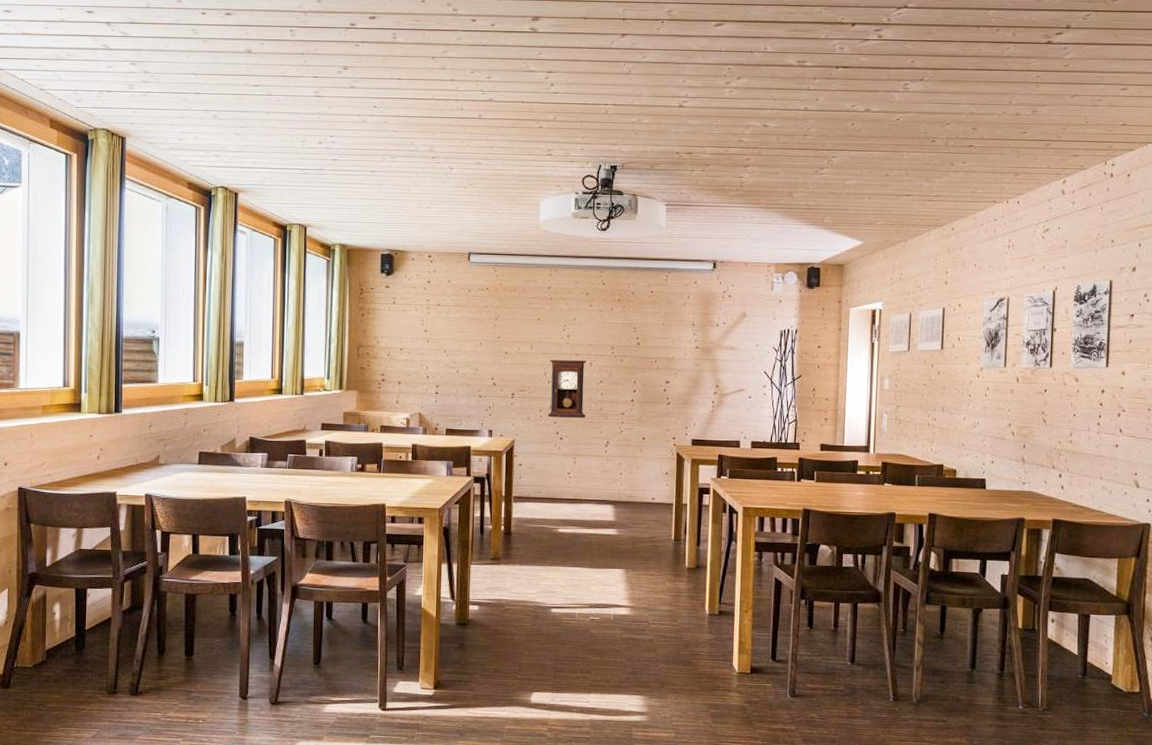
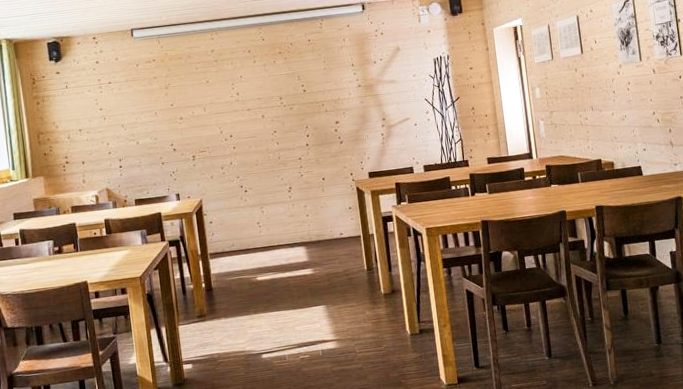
pendulum clock: present [548,360,587,419] -> none [224,114,266,173]

